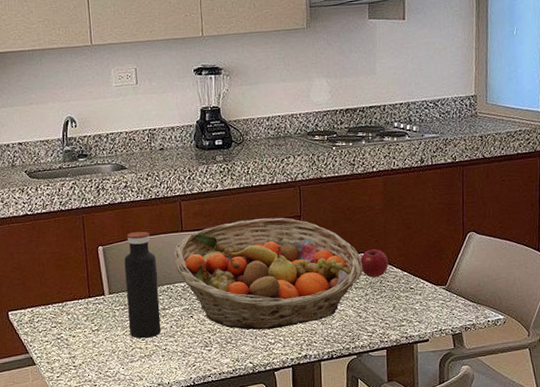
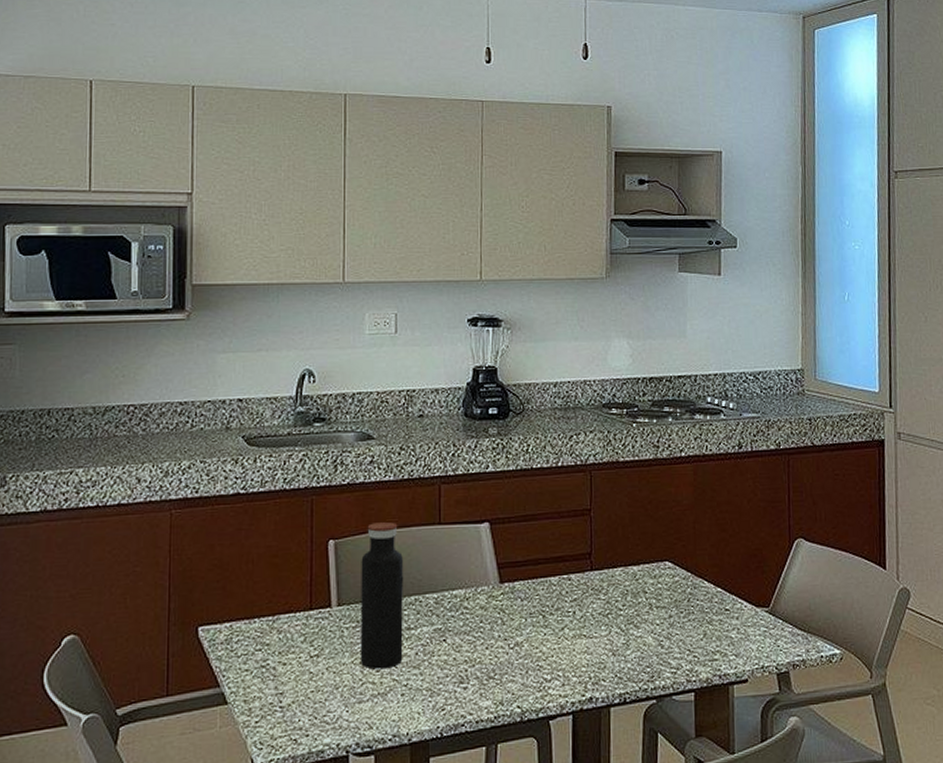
fruit basket: present [174,217,363,330] -> none [428,510,667,662]
apple: present [360,249,389,278] -> none [663,556,699,595]

